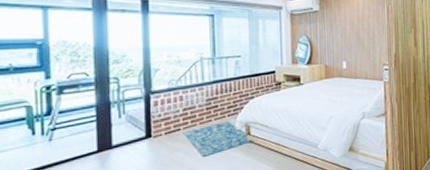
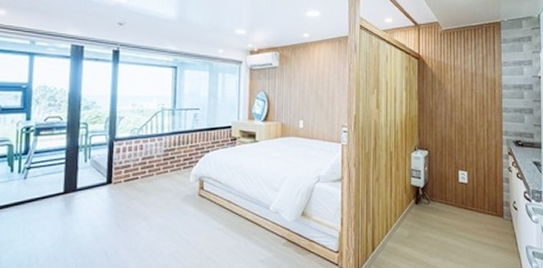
rug: present [183,121,254,157] -> none [140,174,207,207]

